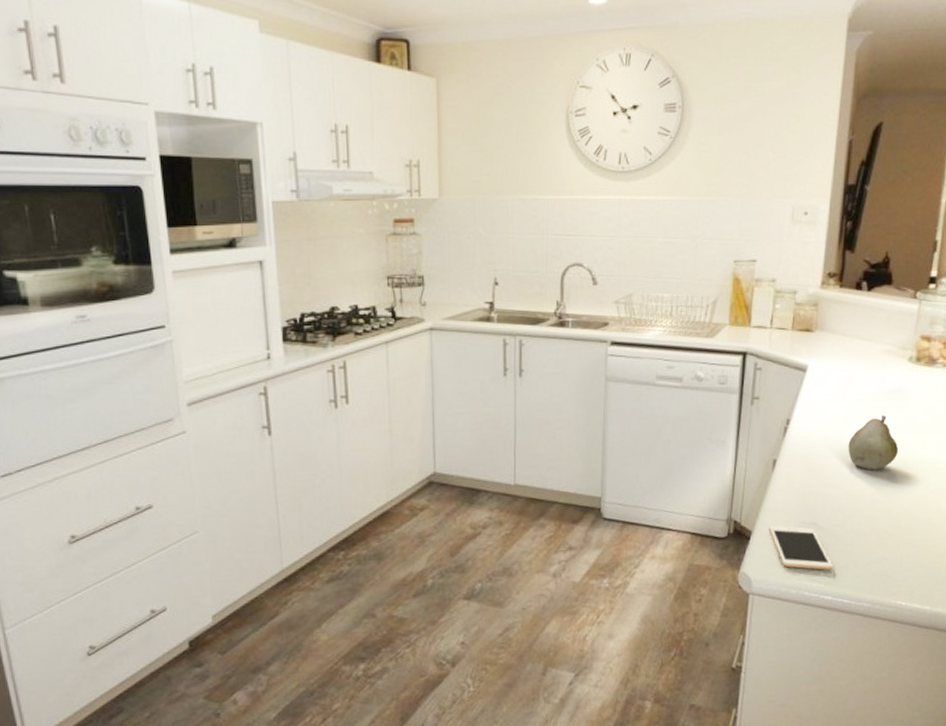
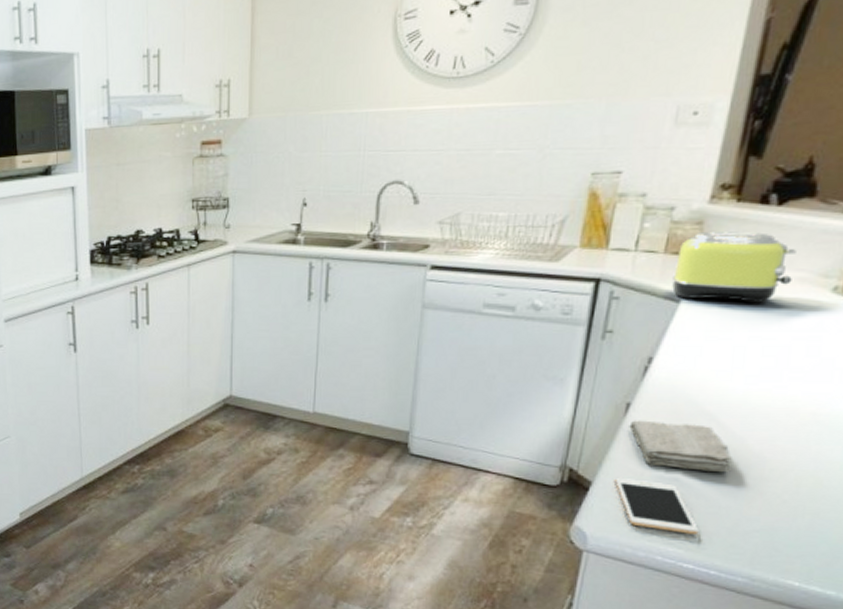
washcloth: none [777,474,852,515] -> present [629,420,732,473]
toaster: none [800,312,883,372] -> present [672,231,797,304]
fruit: present [848,416,899,470] -> none [731,358,807,423]

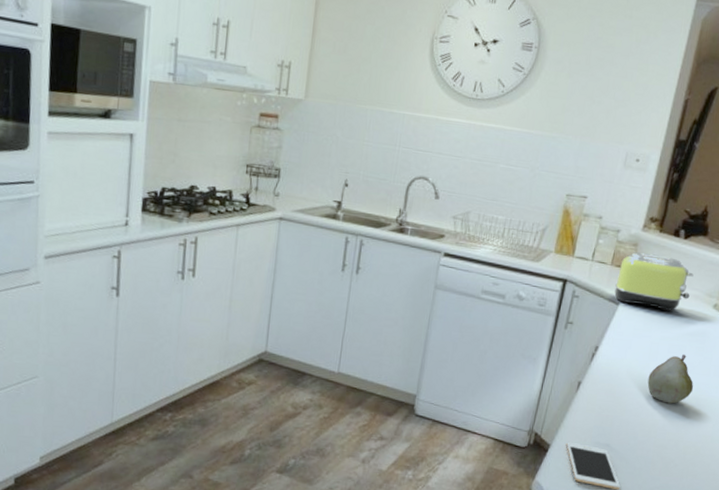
washcloth: present [629,420,732,473] -> none [579,396,645,441]
fruit: none [731,358,807,423] -> present [647,354,694,404]

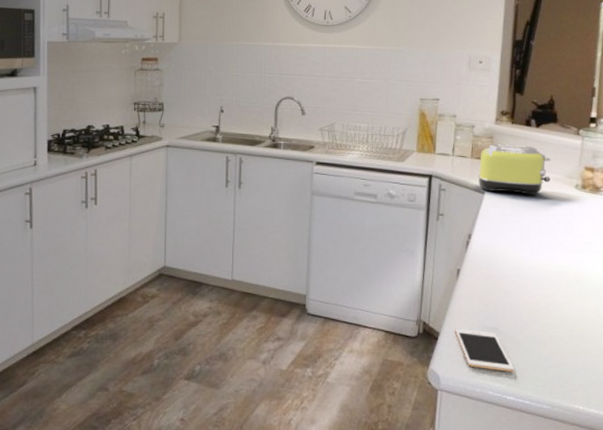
fruit: present [647,354,694,404] -> none [524,235,570,283]

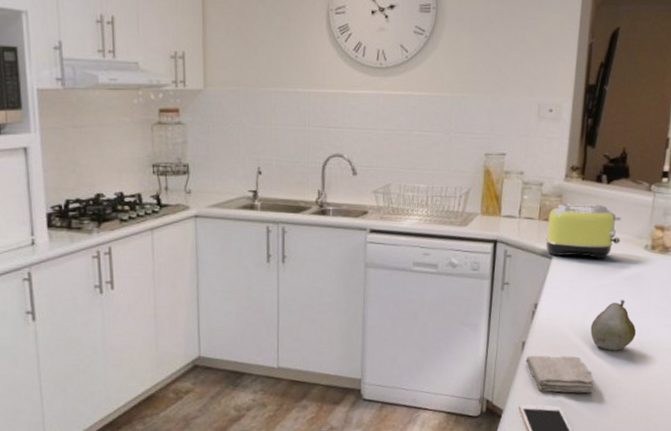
washcloth: none [461,282,530,322] -> present [525,355,595,393]
fruit: none [524,235,570,283] -> present [591,300,637,351]

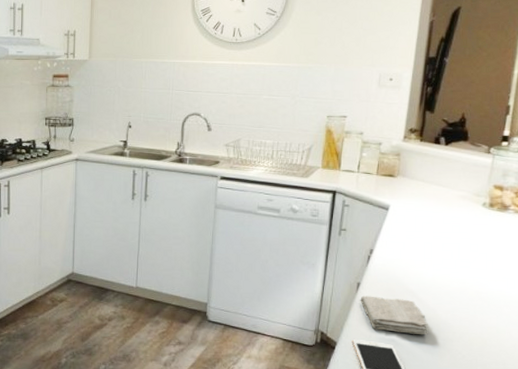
toaster: present [546,203,621,259] -> none [383,161,459,213]
fruit: present [591,300,637,351] -> none [425,252,473,298]

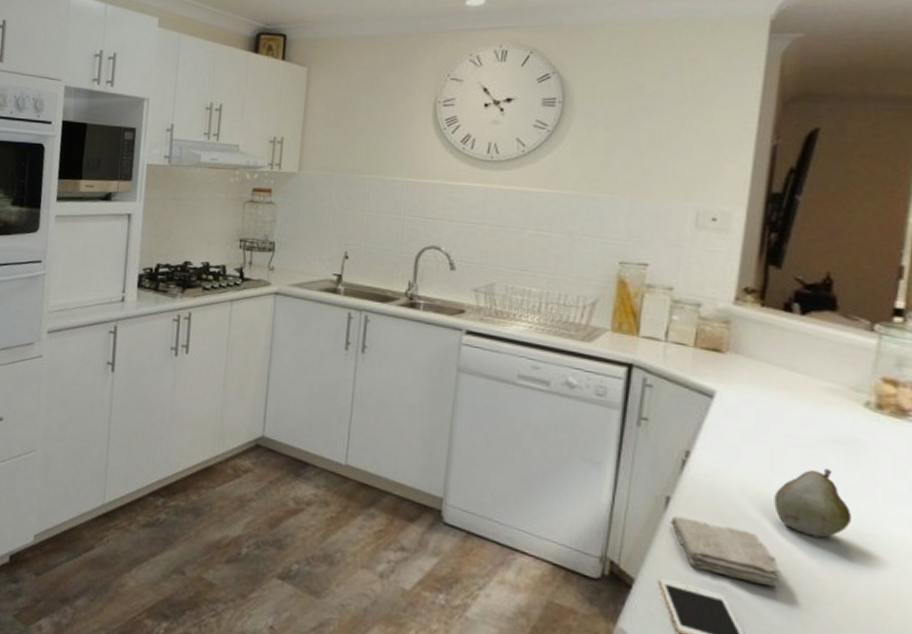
fruit: none [425,252,473,298] -> present [774,469,852,538]

